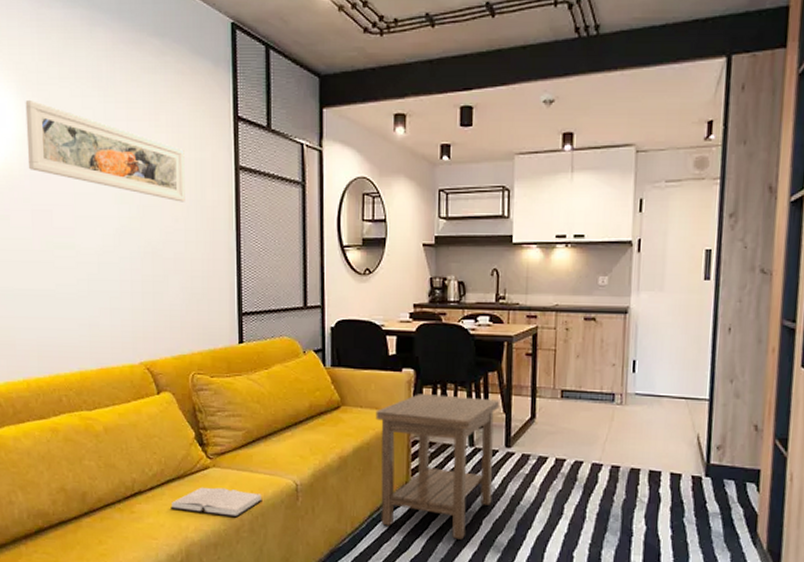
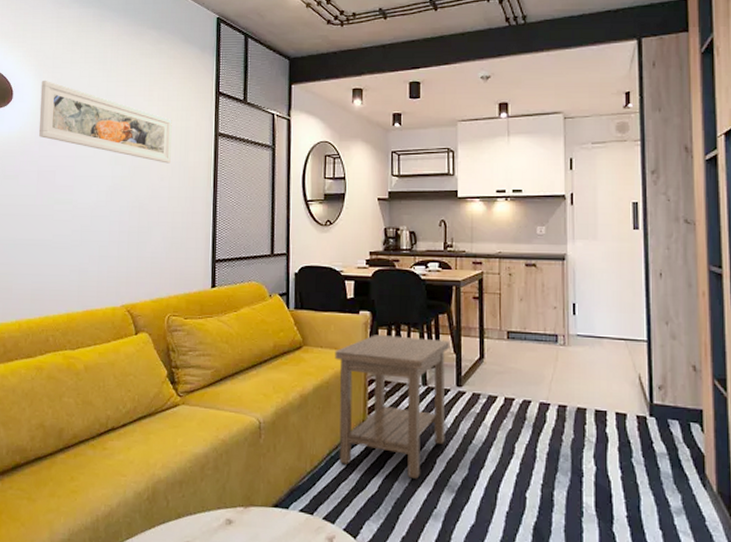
hardback book: present [170,487,262,518] -> none [140,424,227,455]

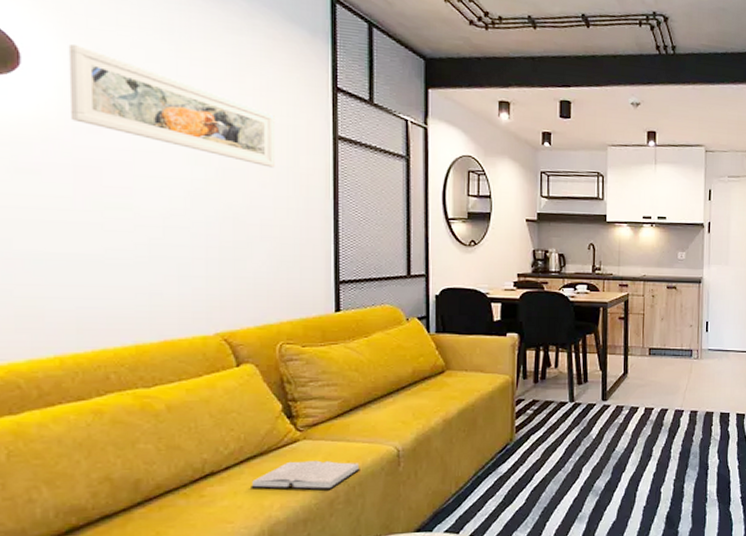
hardback book: none [140,424,227,455] -> present [251,460,360,490]
side table: present [334,335,449,479] -> none [480,356,596,488]

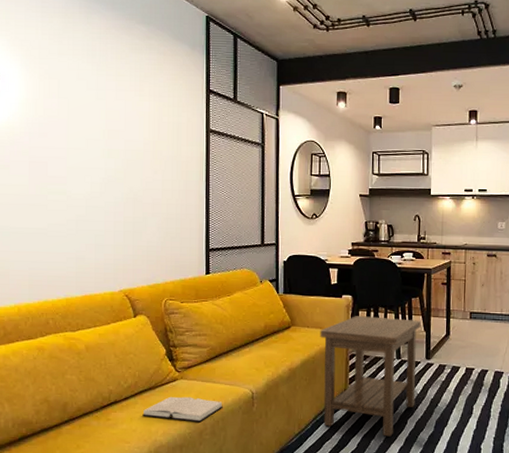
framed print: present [68,44,275,168] -> none [28,71,164,158]
side table: none [480,356,596,488] -> present [320,316,420,437]

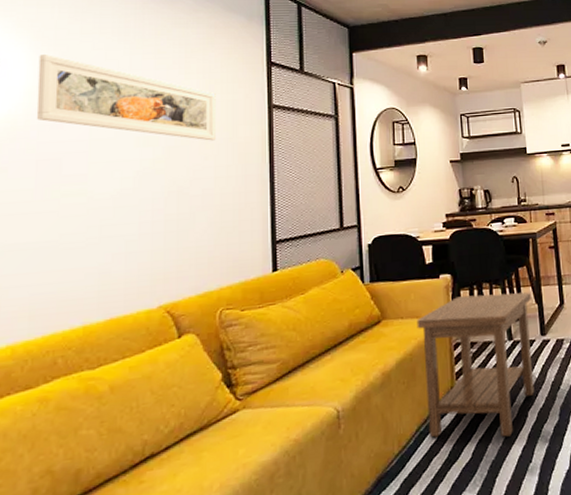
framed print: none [28,71,164,158] -> present [36,55,216,141]
hardback book: present [142,396,223,422] -> none [190,429,300,468]

